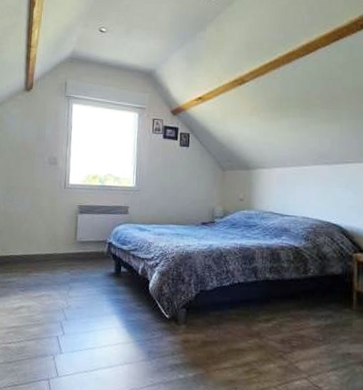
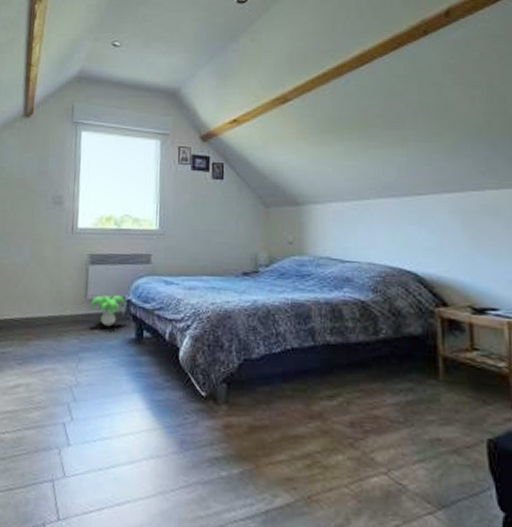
decorative plant: none [79,238,108,263] -> present [90,295,126,327]

